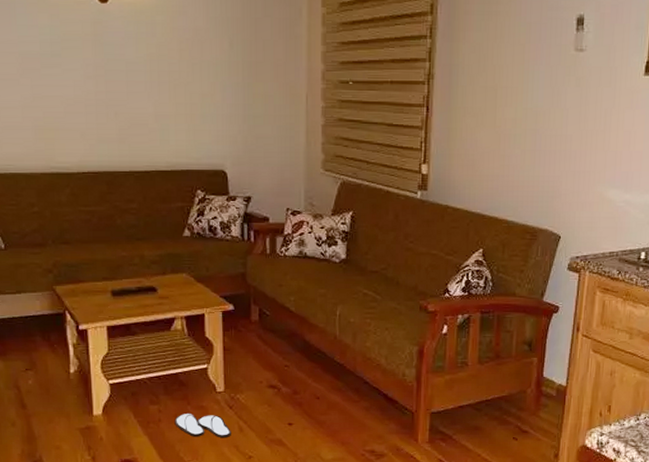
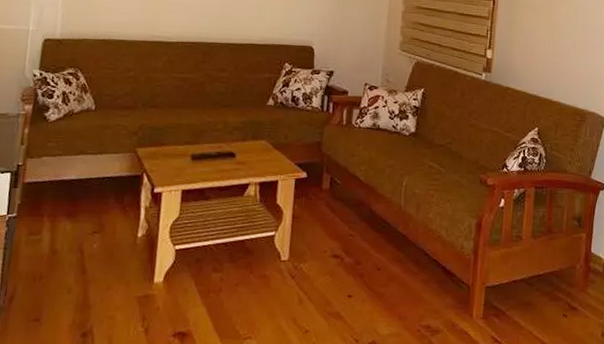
slippers: present [174,414,231,437] -> none [235,283,291,309]

